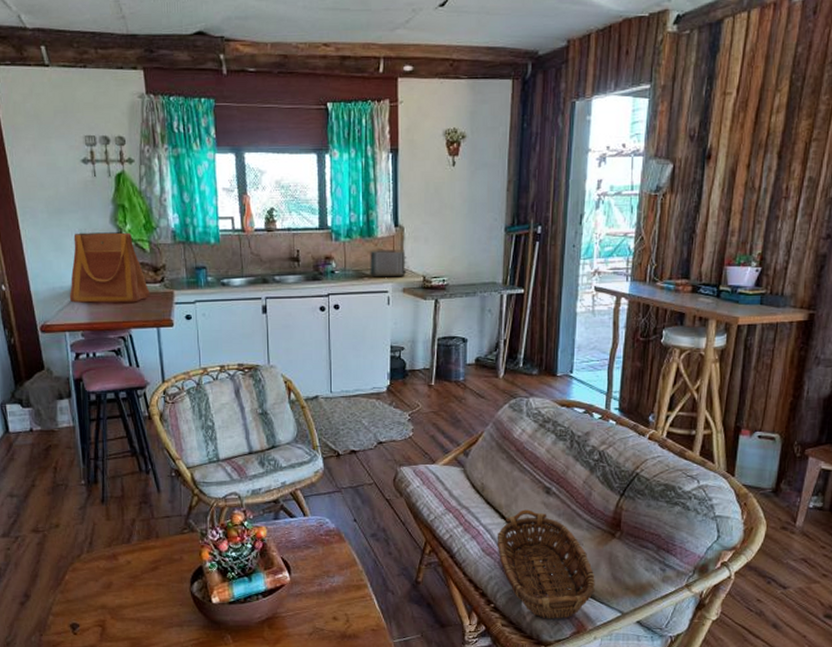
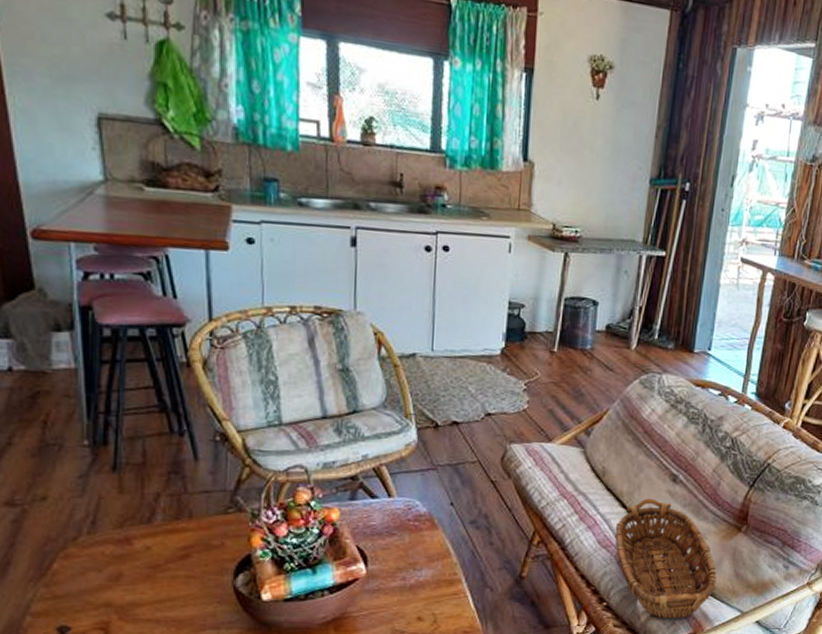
tote bag: present [69,232,150,303] -> none [77,112,198,214]
toaster: present [370,249,407,277] -> none [490,184,536,222]

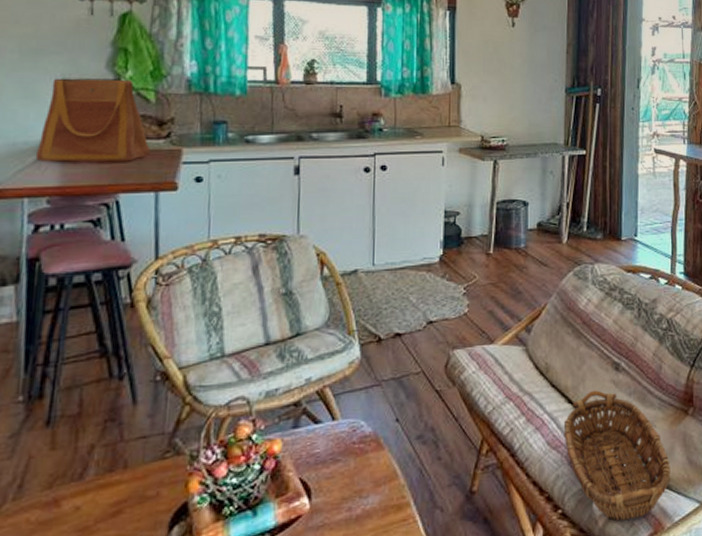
tote bag: none [77,112,198,214] -> present [35,79,150,162]

